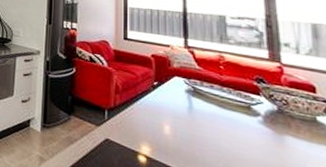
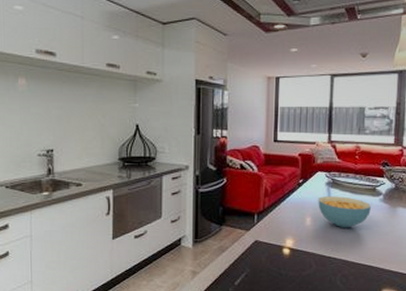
cereal bowl: none [177,104,247,148] -> present [318,196,371,228]

